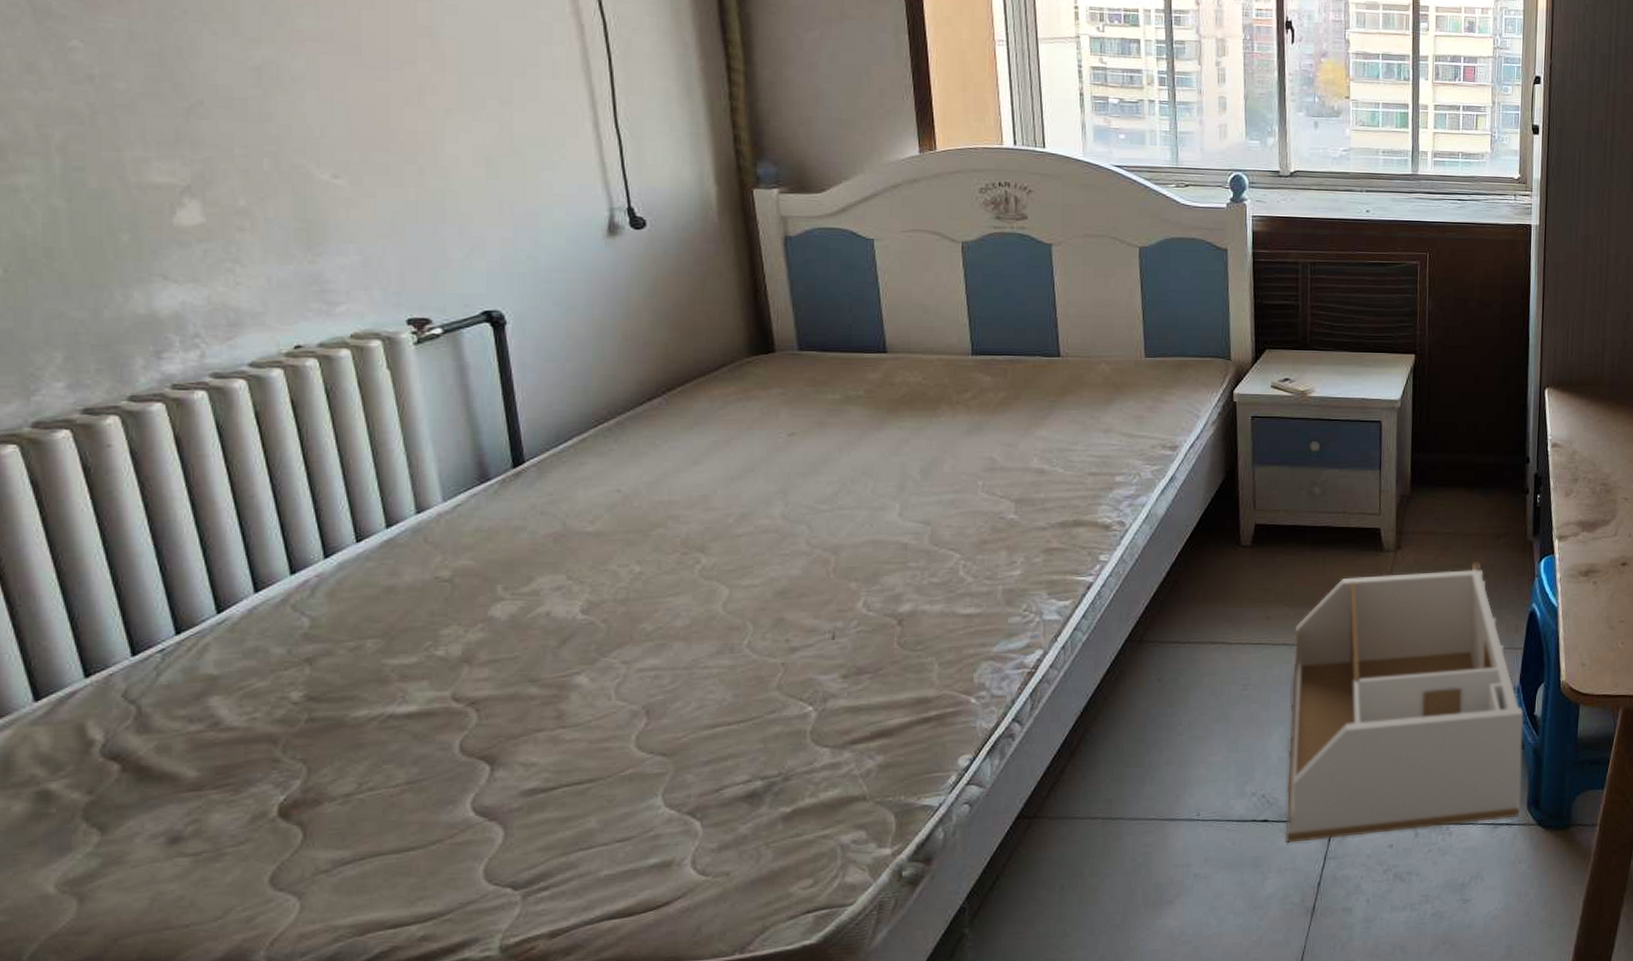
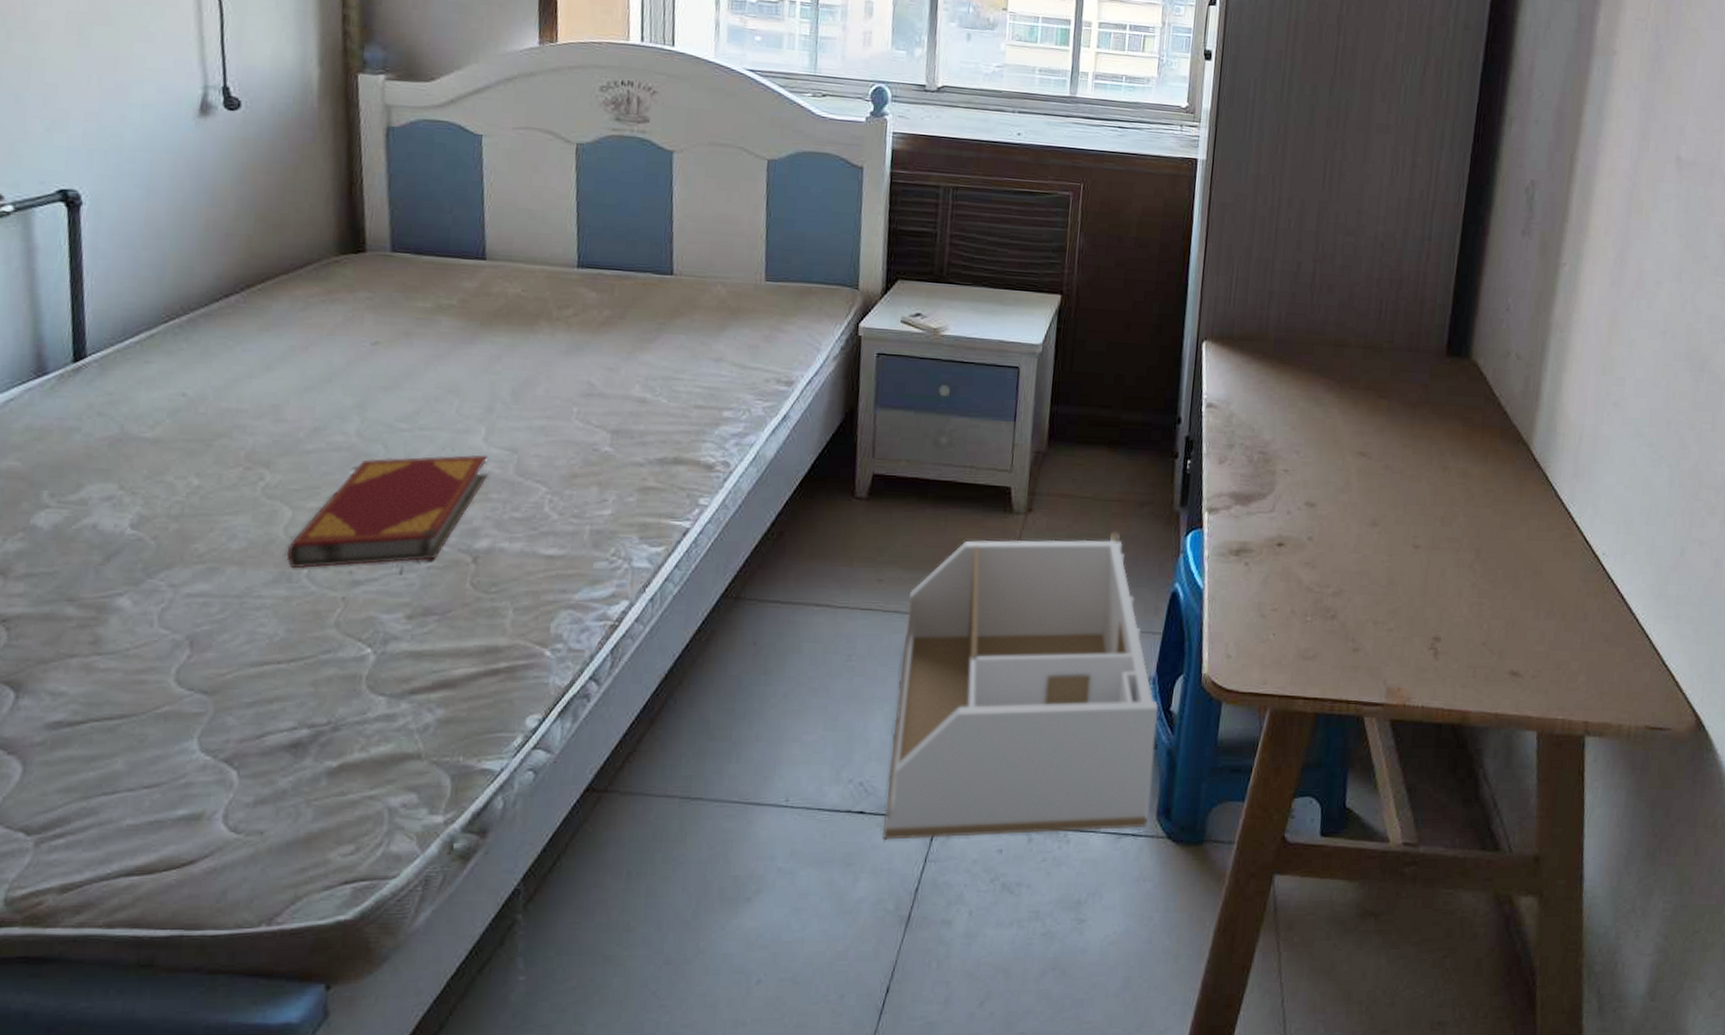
hardback book: none [727,528,905,641] -> present [286,454,487,569]

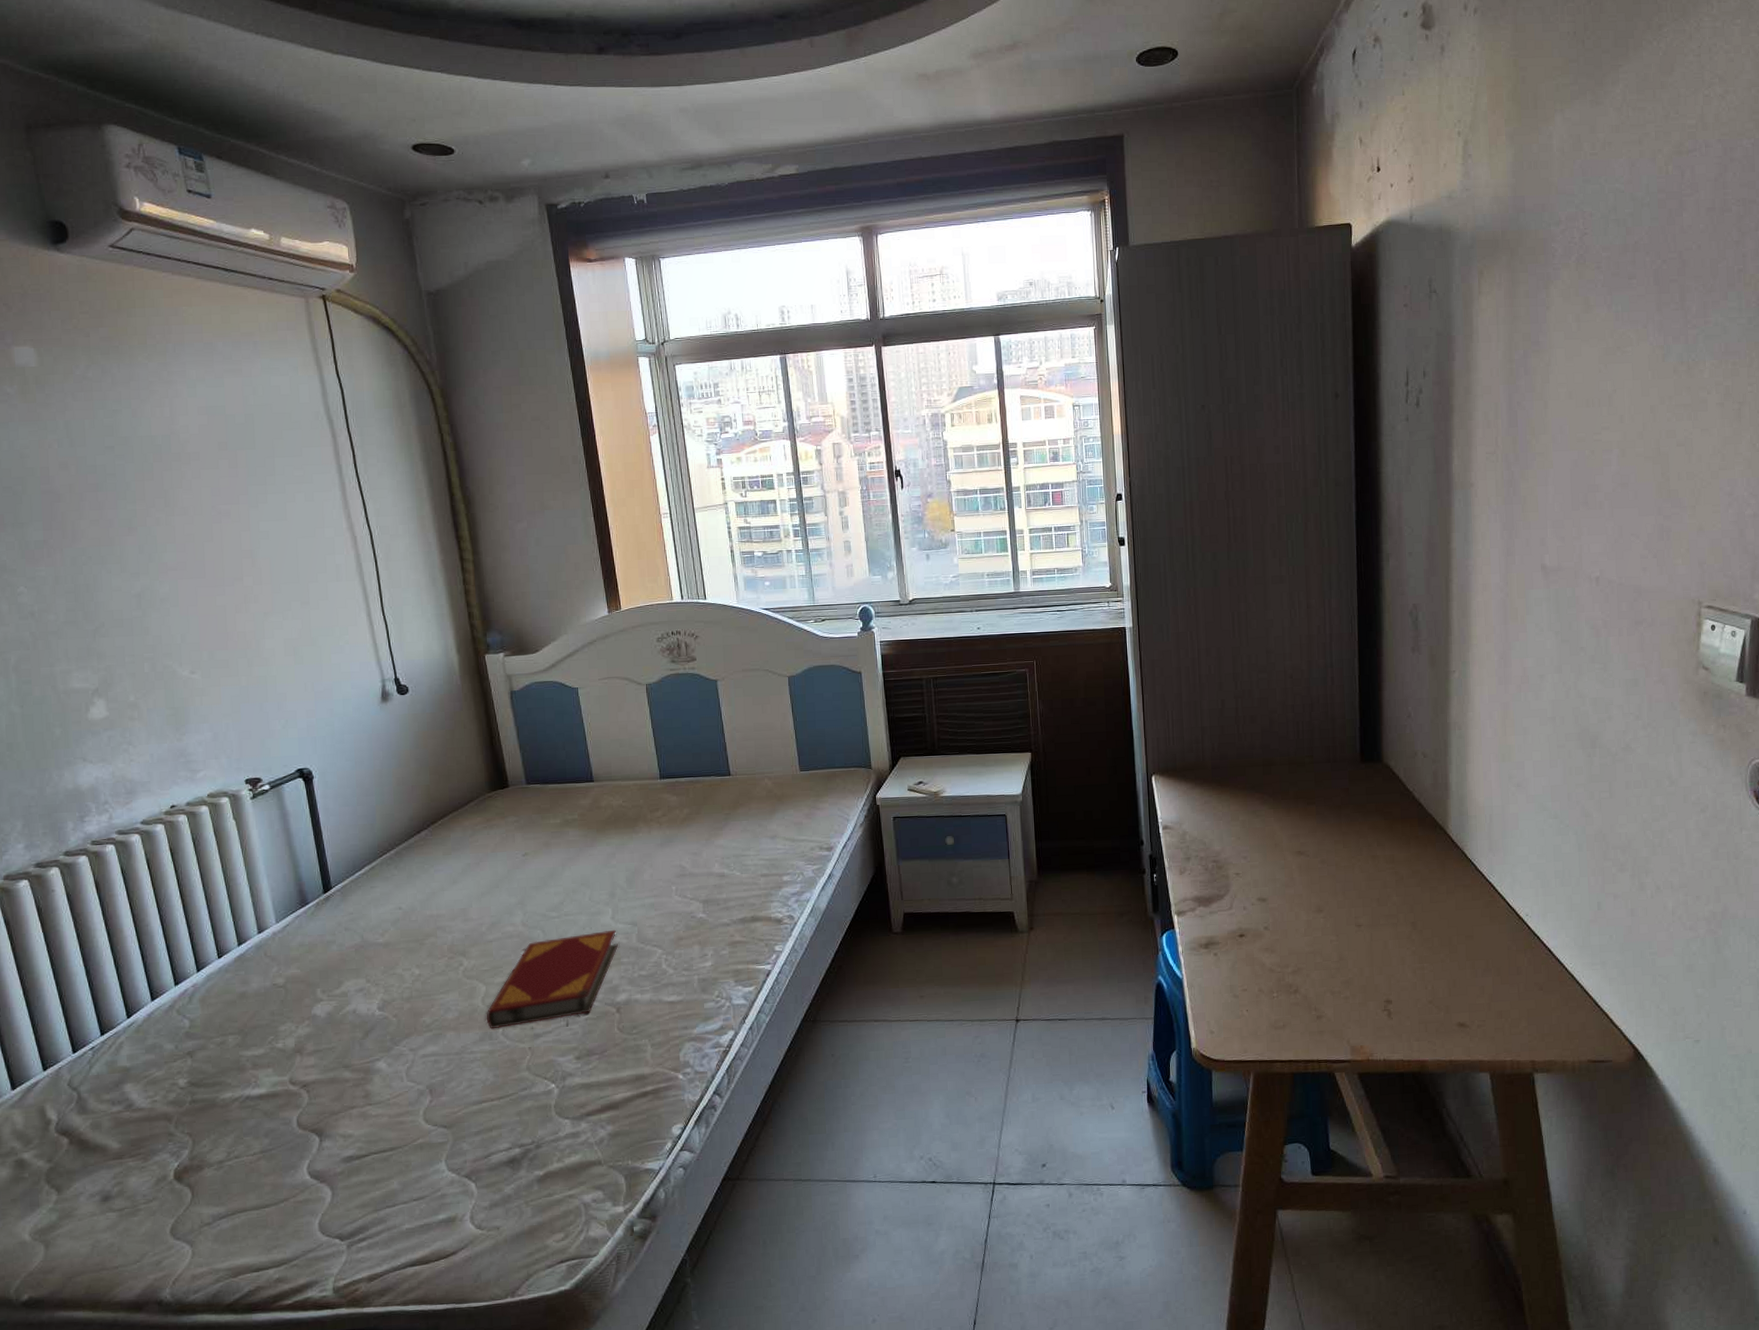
storage bin: present [882,530,1159,840] -> none [946,937,1164,1203]

